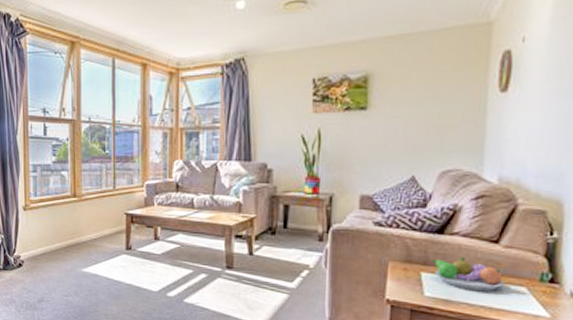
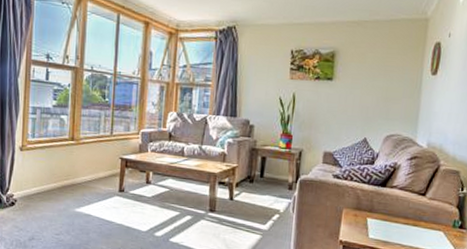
fruit bowl: present [431,257,504,291] -> none [375,206,428,234]

